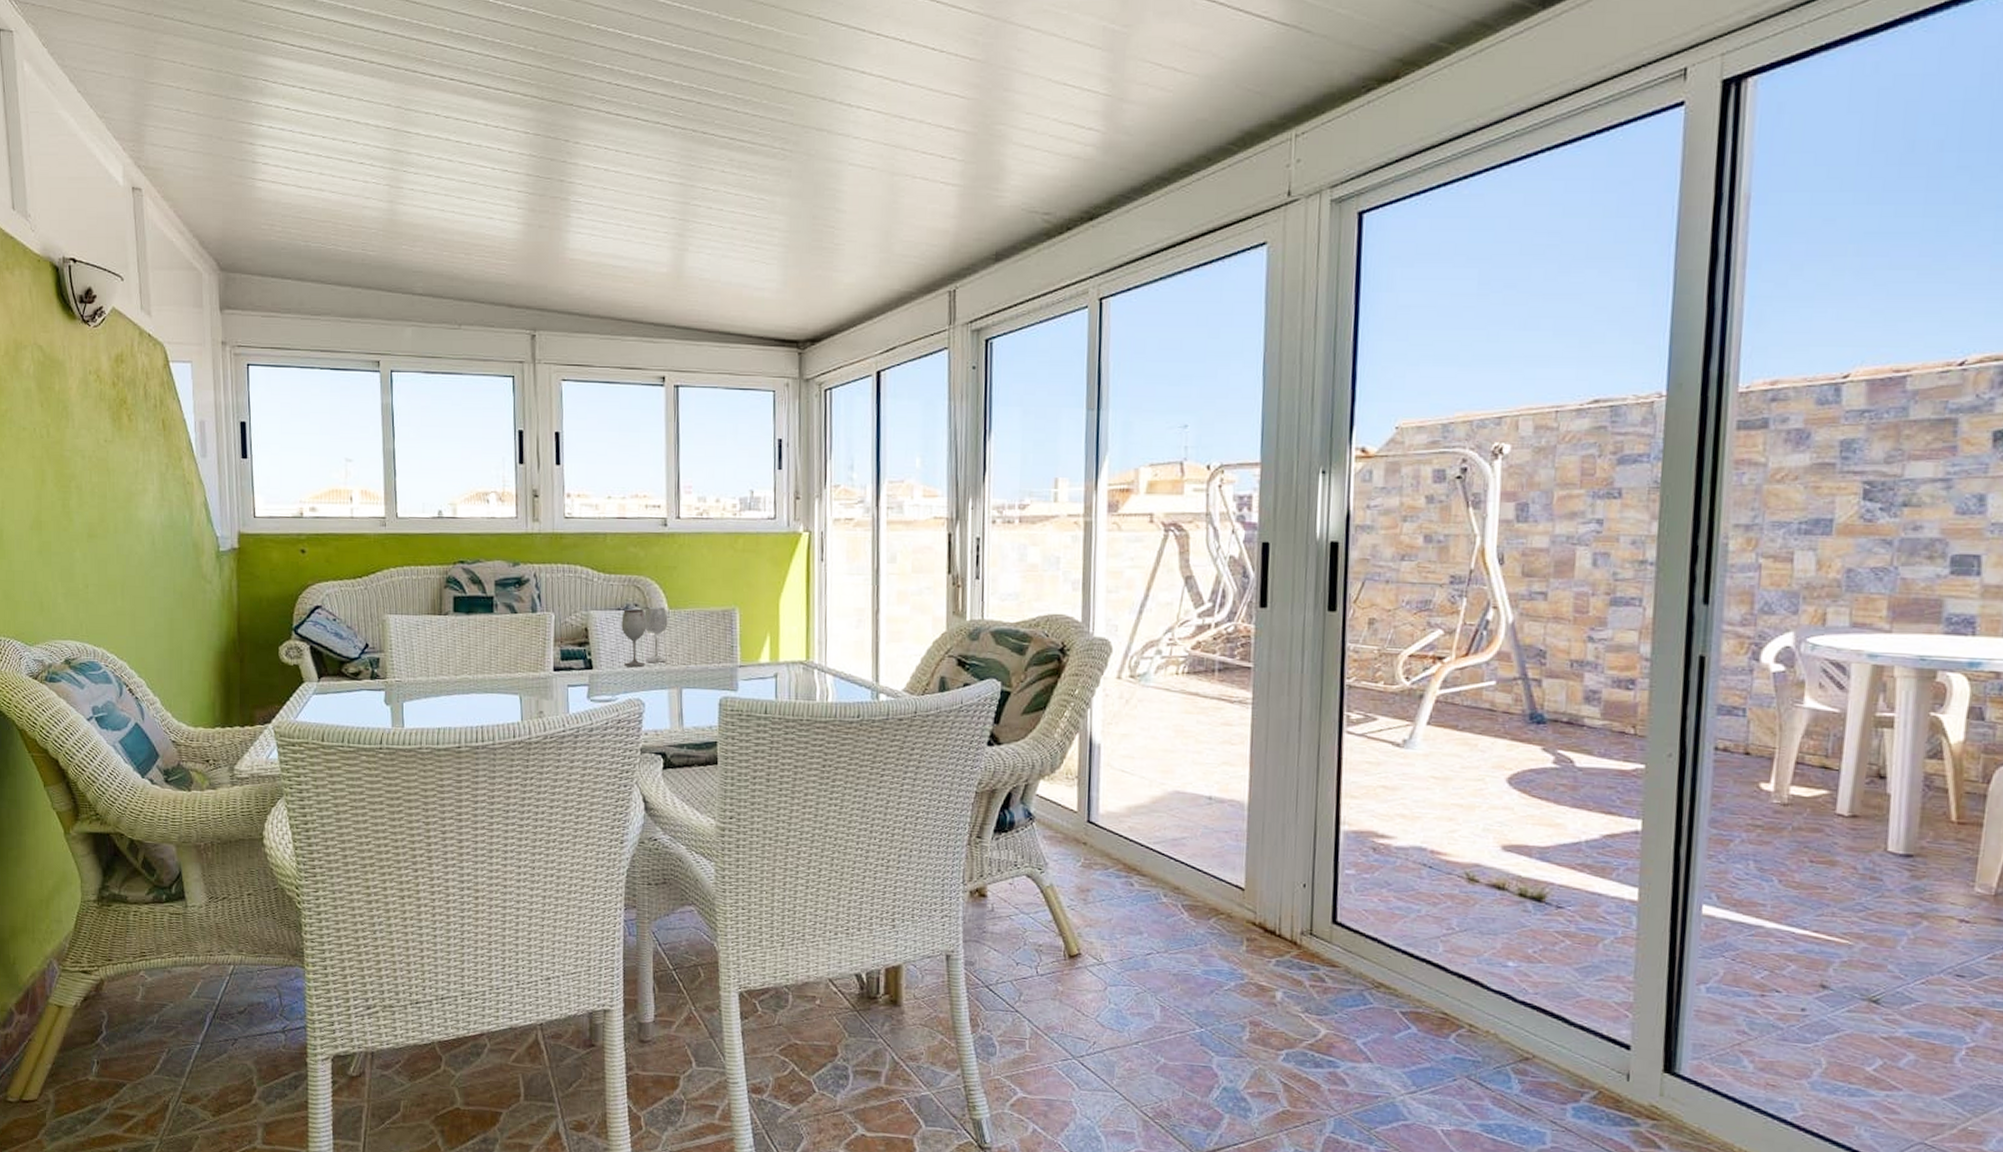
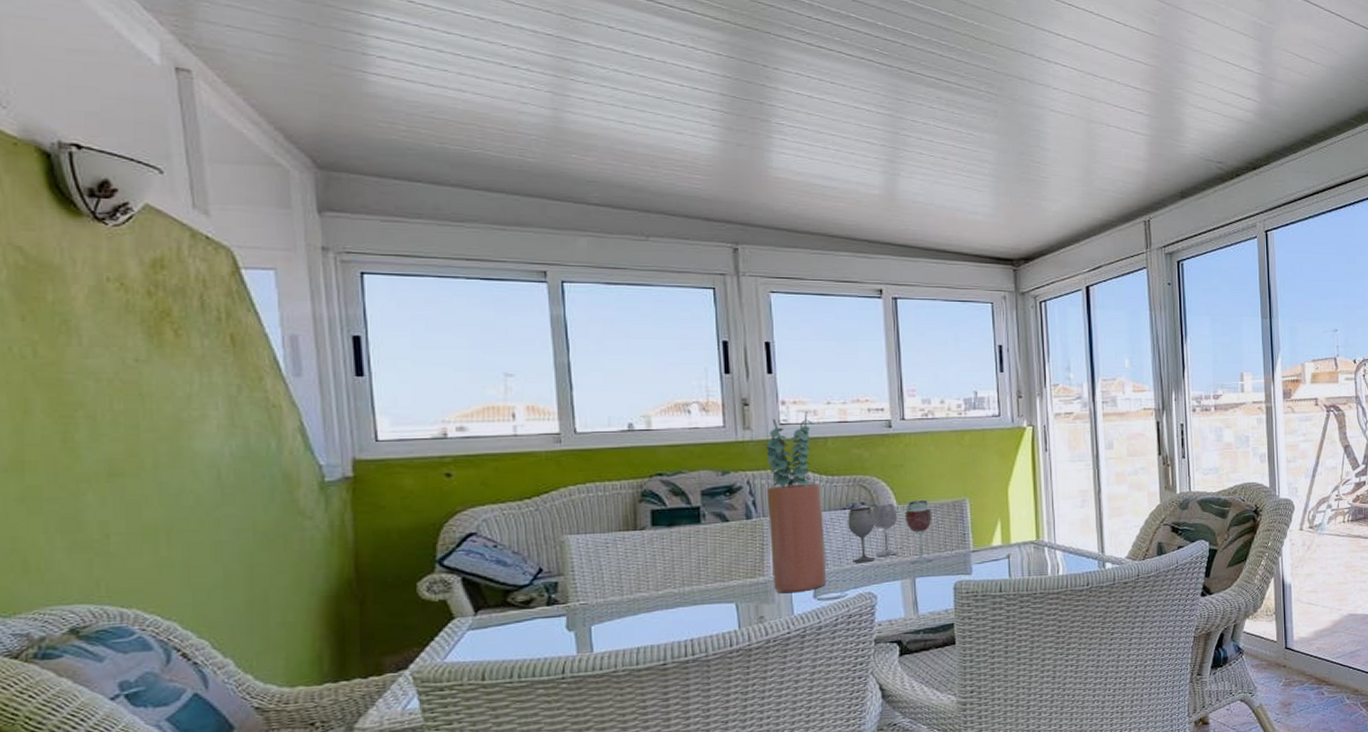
vase: none [550,505,600,691] -> present [765,411,827,594]
wineglass: none [675,606,702,675] -> present [904,500,933,565]

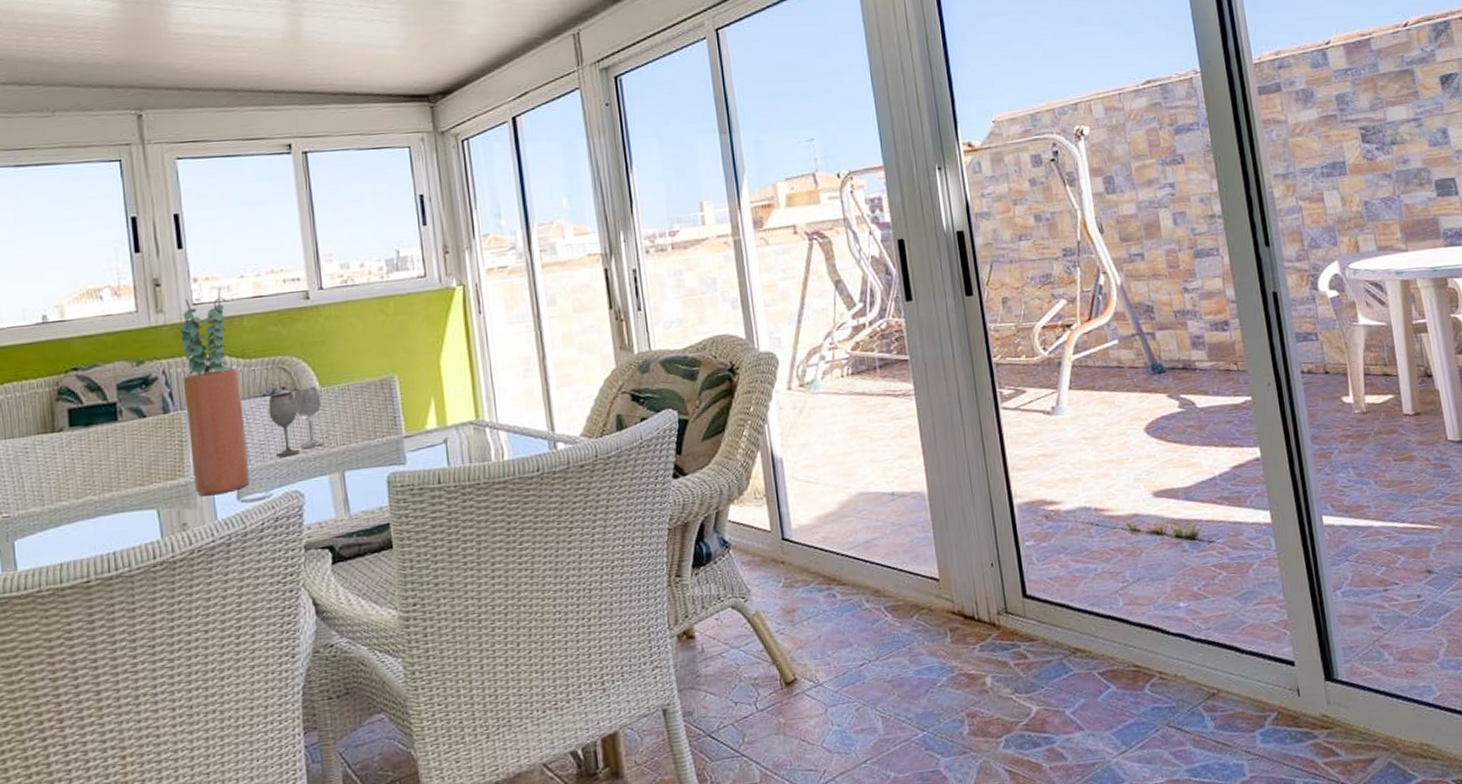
wineglass: present [904,500,933,565] -> none [329,380,363,456]

